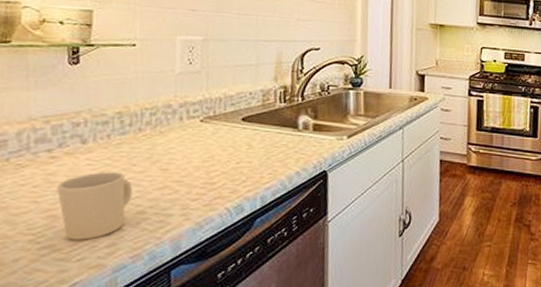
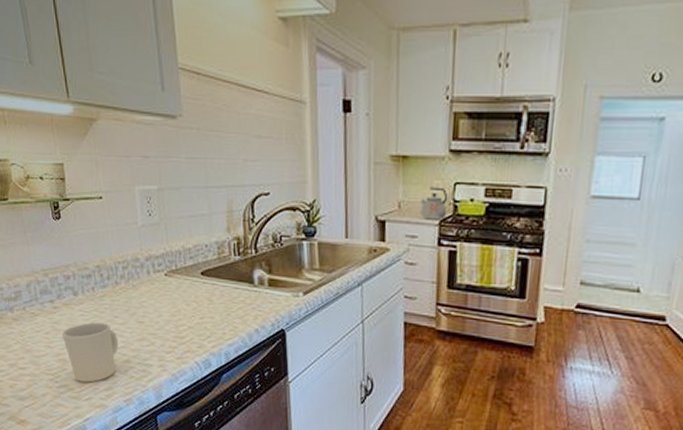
kettle: none [453,49,477,75] -> present [420,187,448,220]

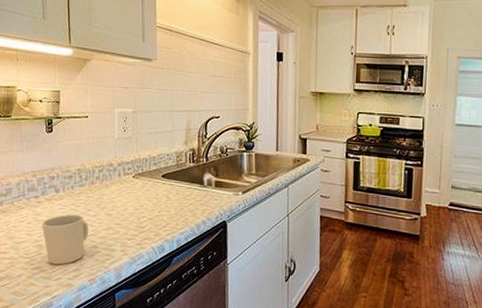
kettle: present [420,187,448,220] -> none [332,115,353,139]

